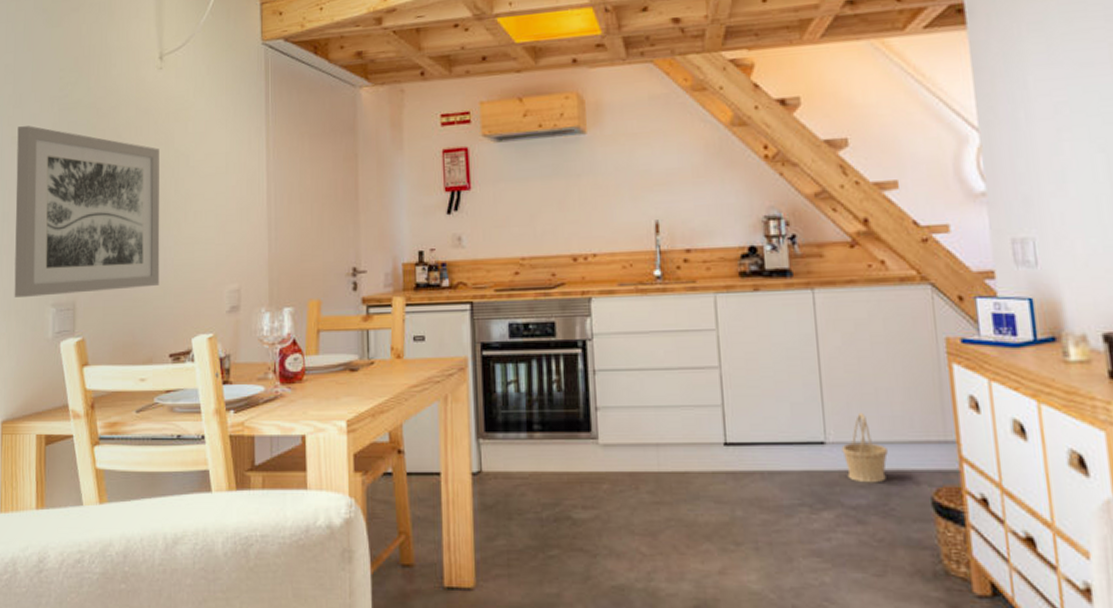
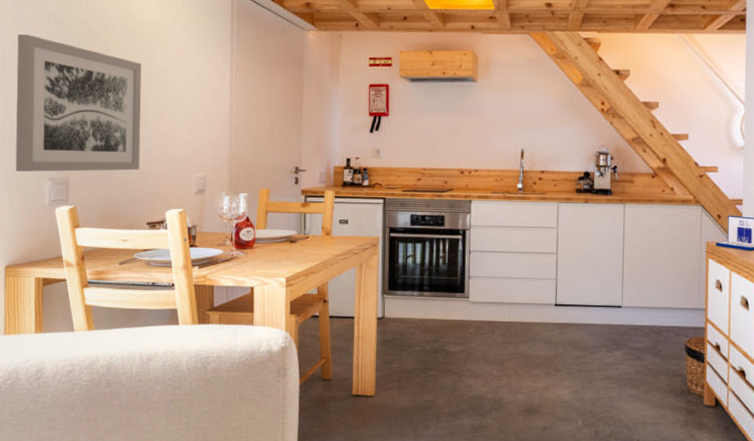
basket: present [841,412,888,483] -> none [632,287,661,334]

